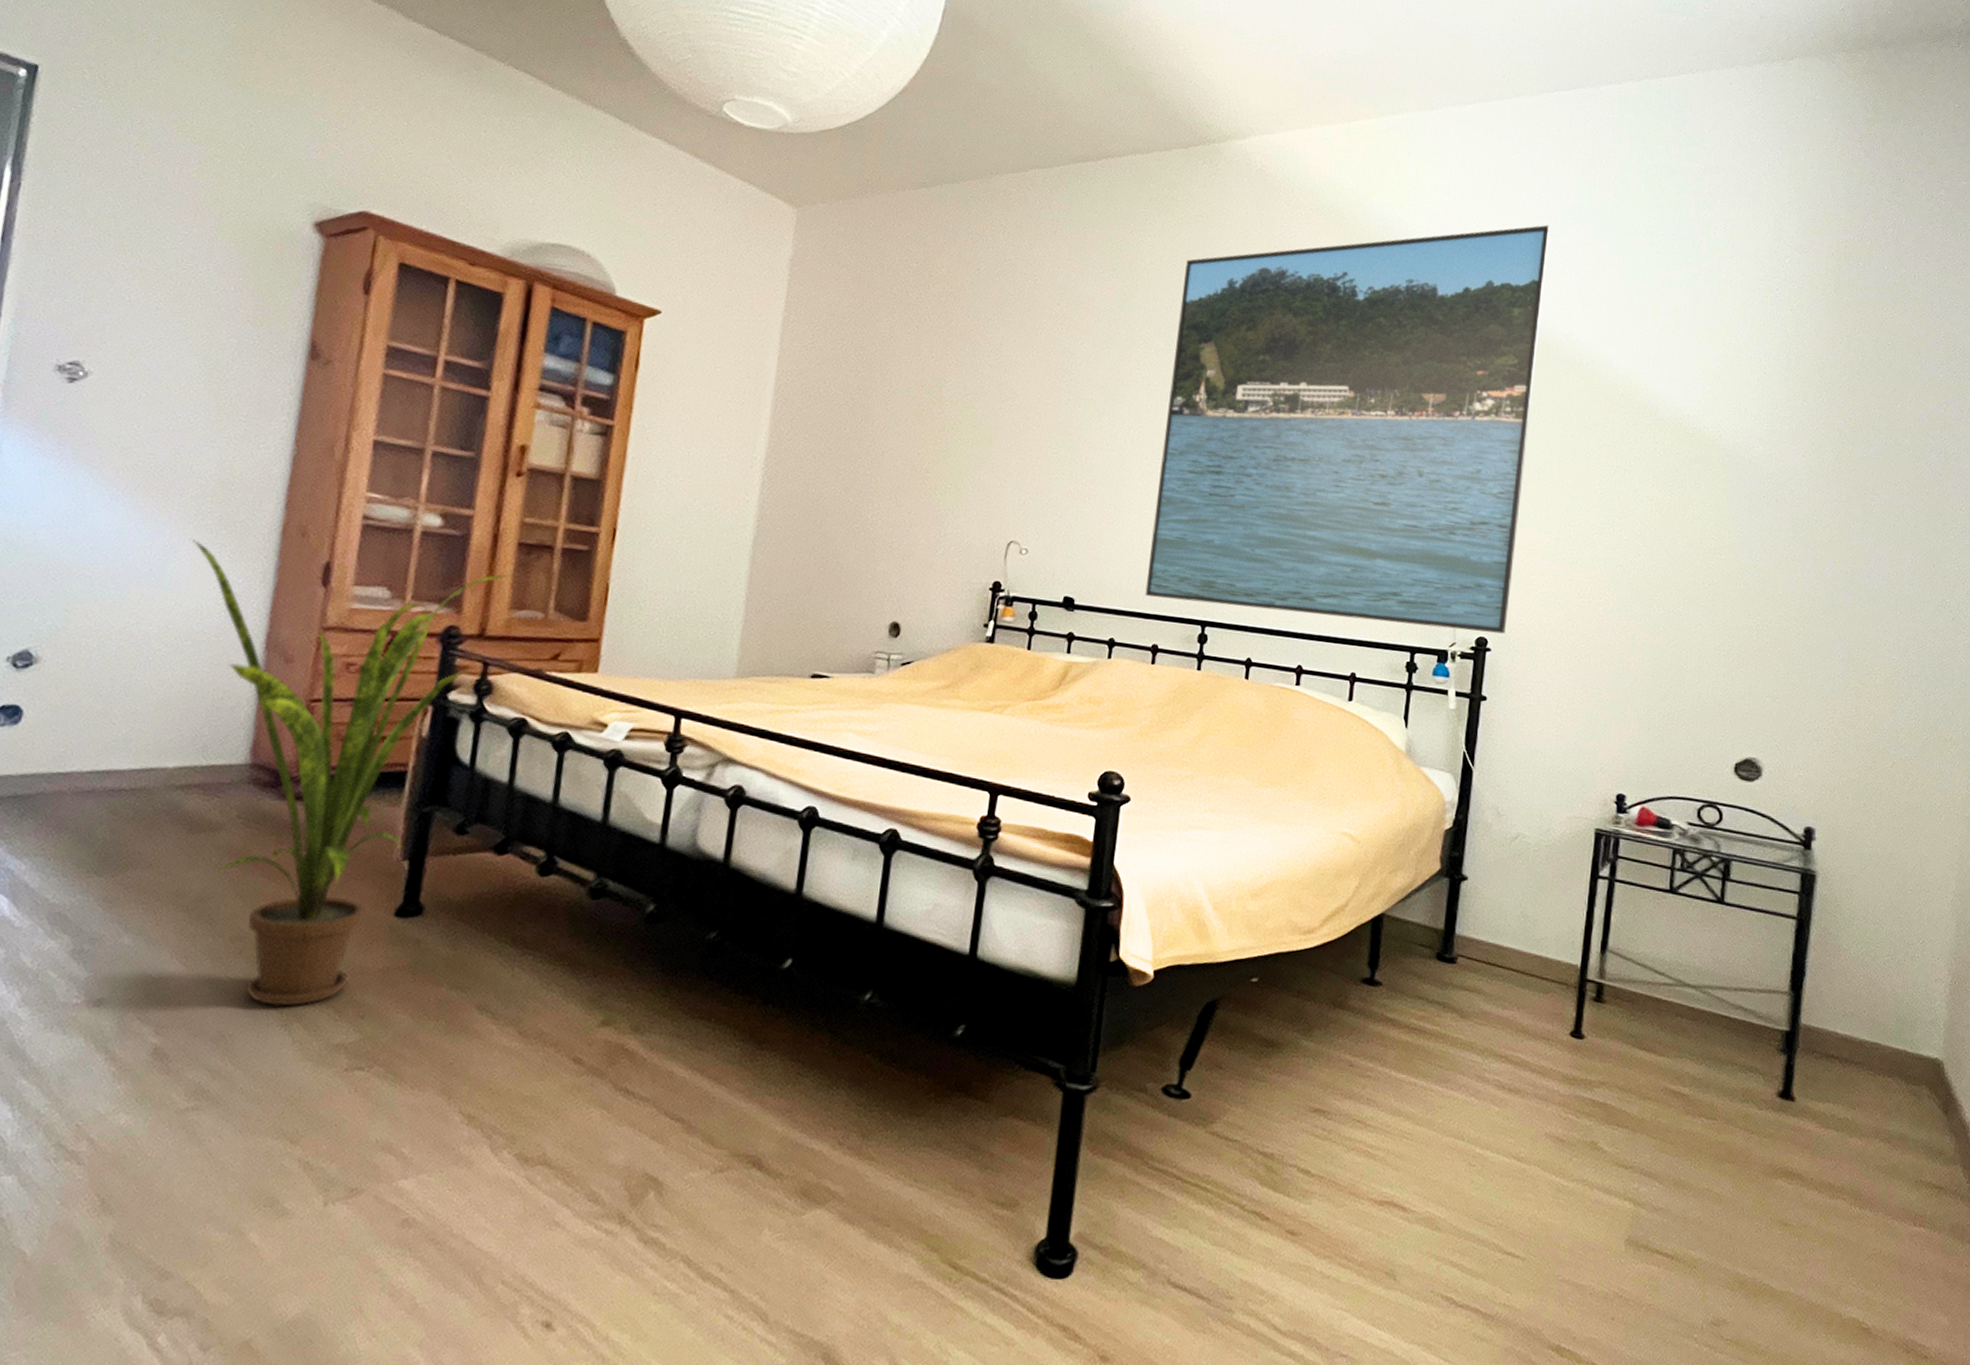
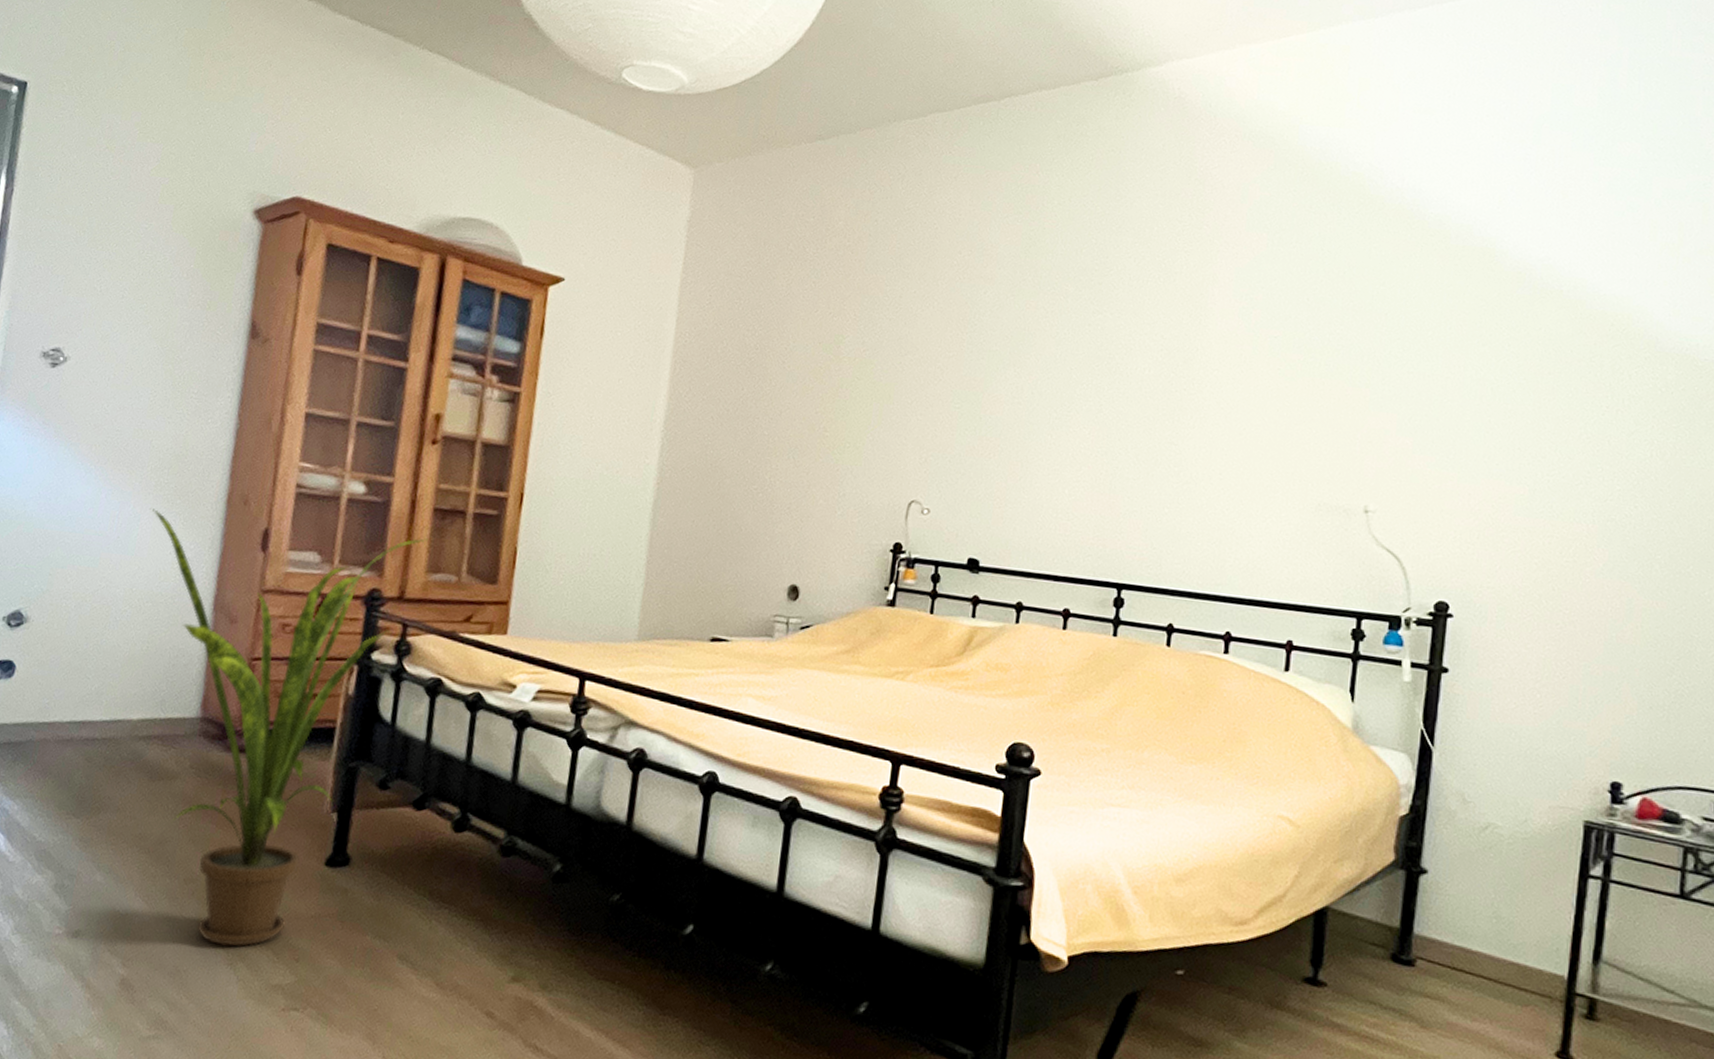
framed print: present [1145,225,1550,634] -> none [1055,136,1521,598]

